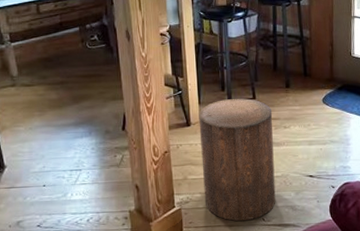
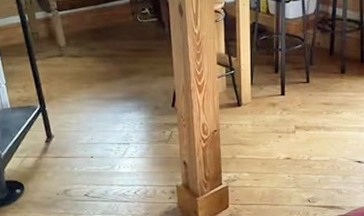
stool: present [199,98,276,222] -> none [250,82,325,201]

